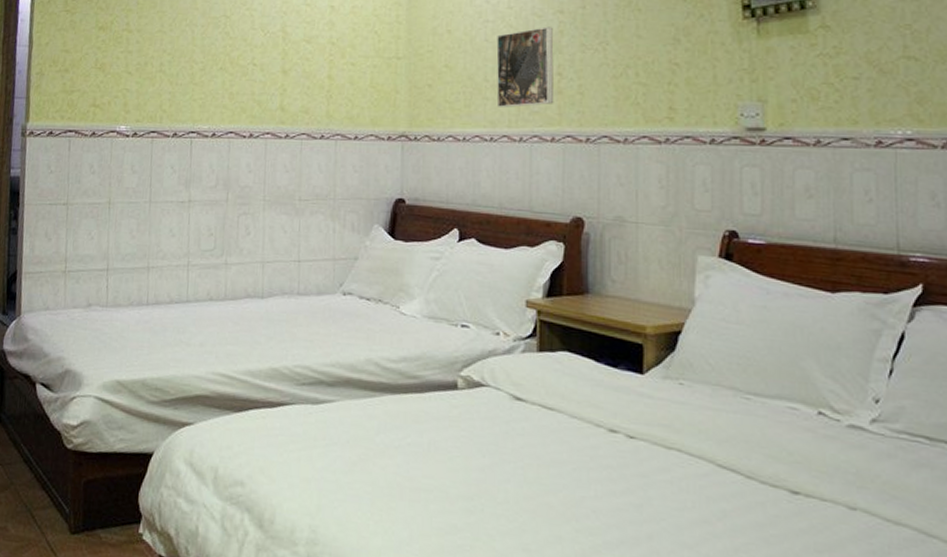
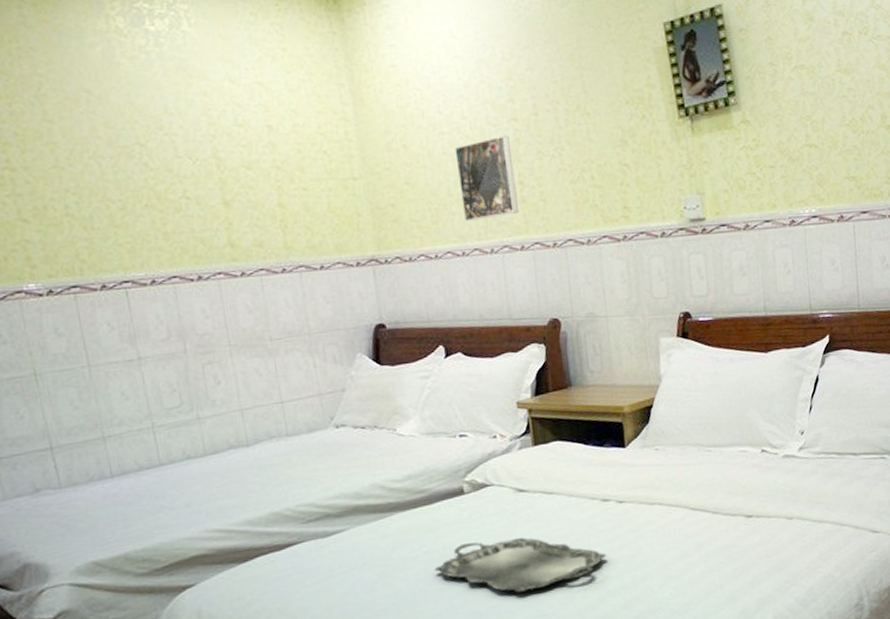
serving tray: none [416,444,608,517] -> present [435,537,607,593]

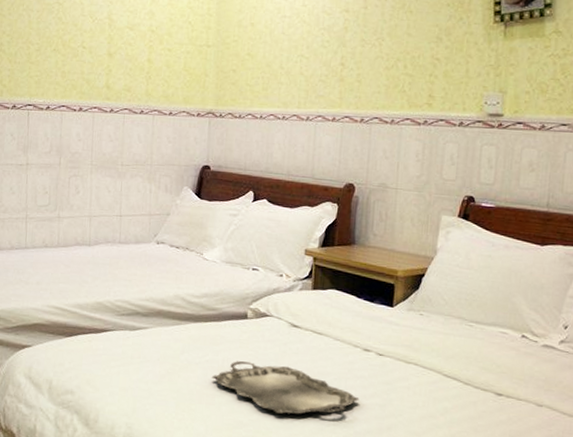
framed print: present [455,135,520,221] -> none [289,23,339,91]

